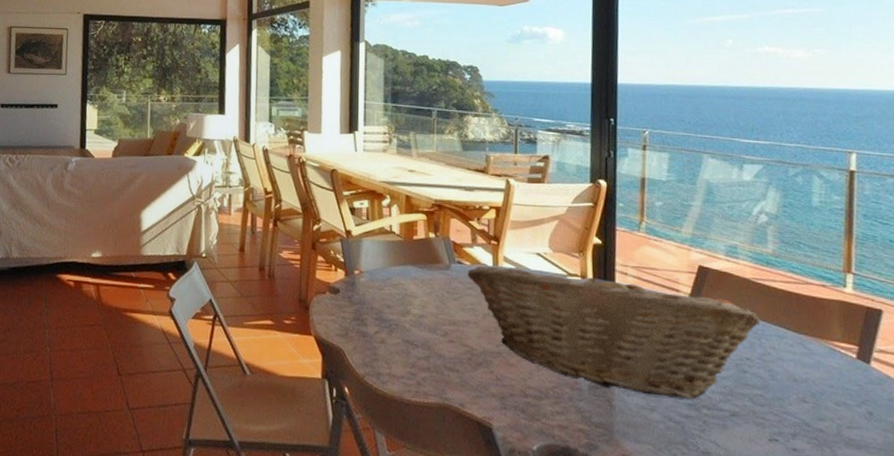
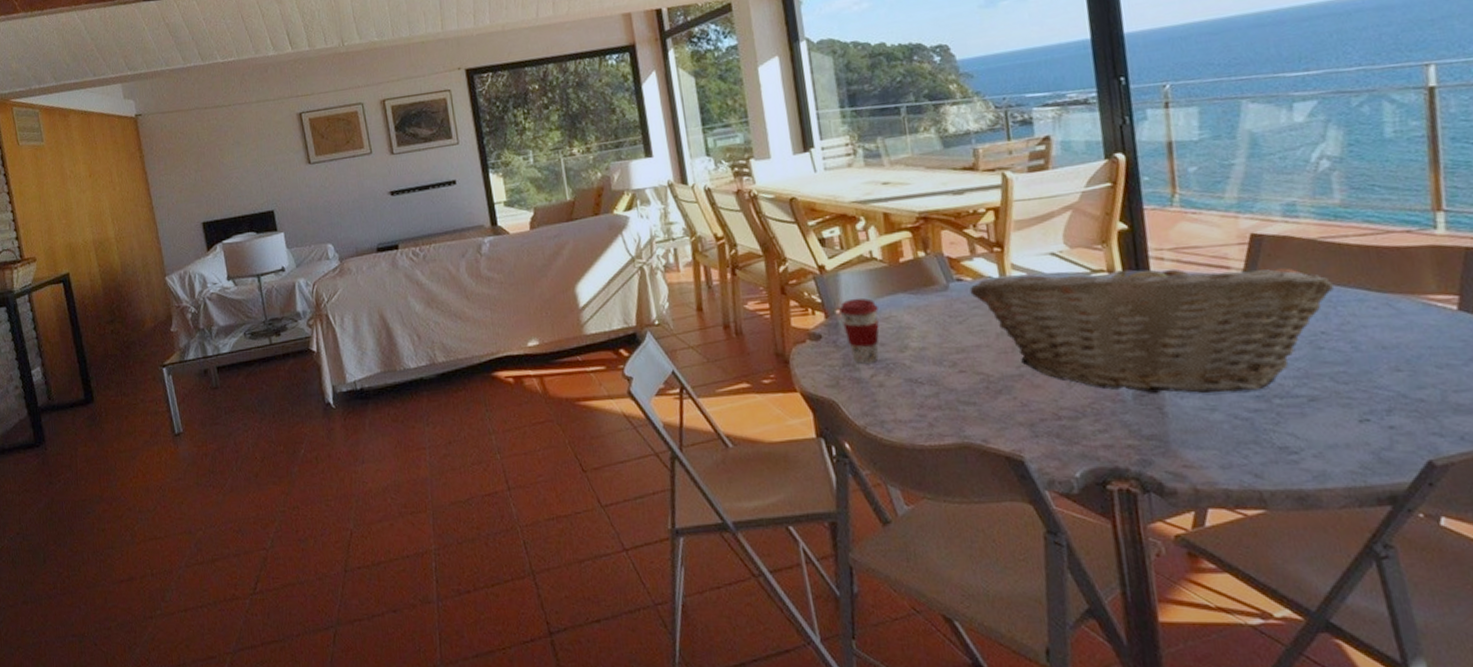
coffee cup: none [358,263,390,321] -> present [839,297,880,364]

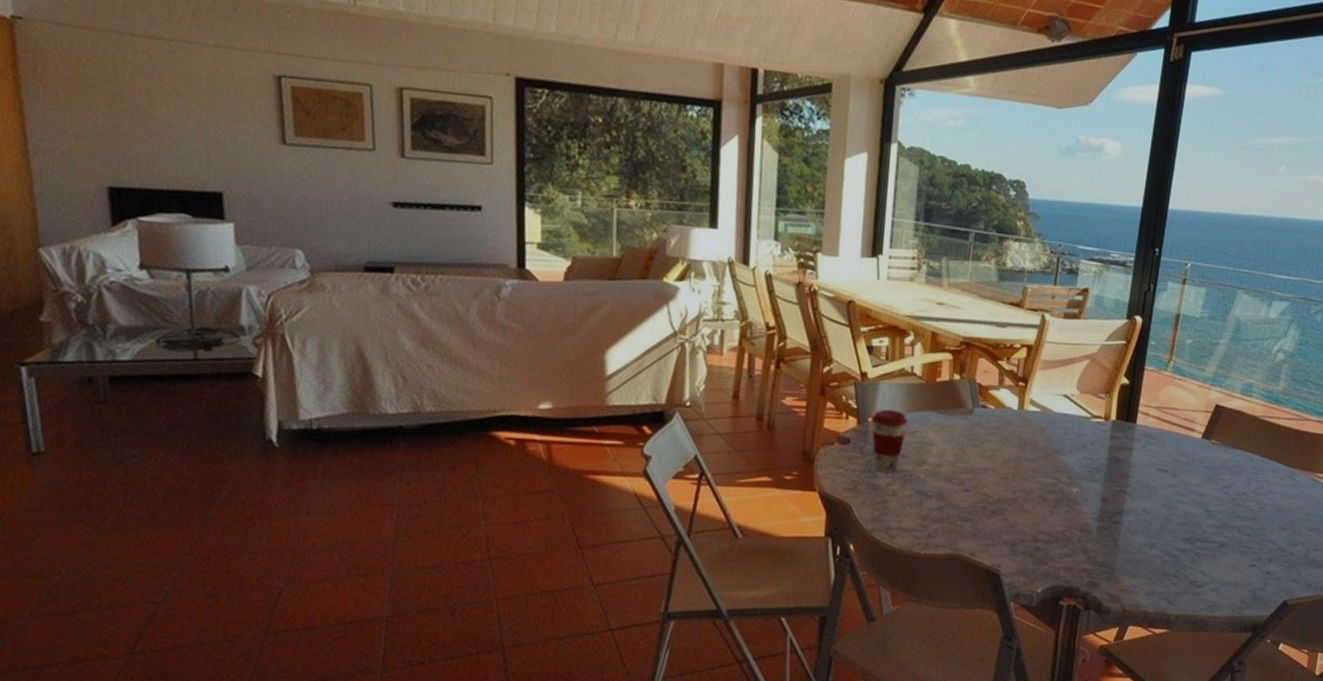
fruit basket: present [969,257,1333,394] -> none [990,408,1260,534]

